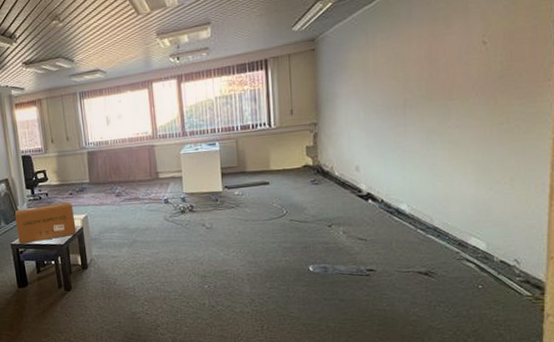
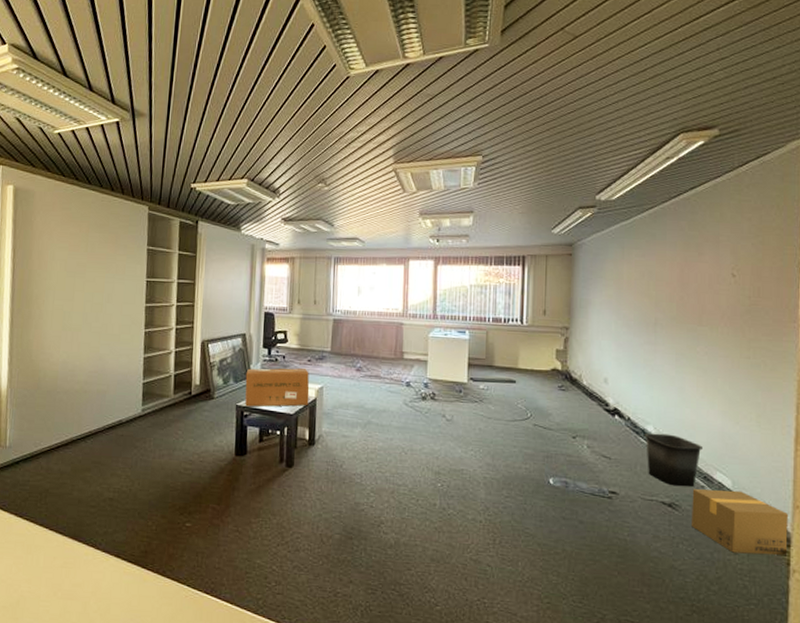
waste bin: none [398,209,456,256] -> present [644,432,702,487]
cardboard box: none [447,251,542,307] -> present [692,489,788,556]

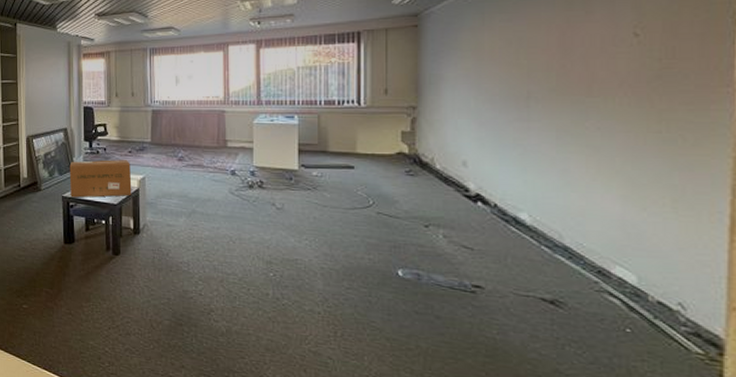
waste bin: present [644,432,702,487] -> none [516,221,595,283]
cardboard box: present [692,489,788,556] -> none [582,285,720,365]

